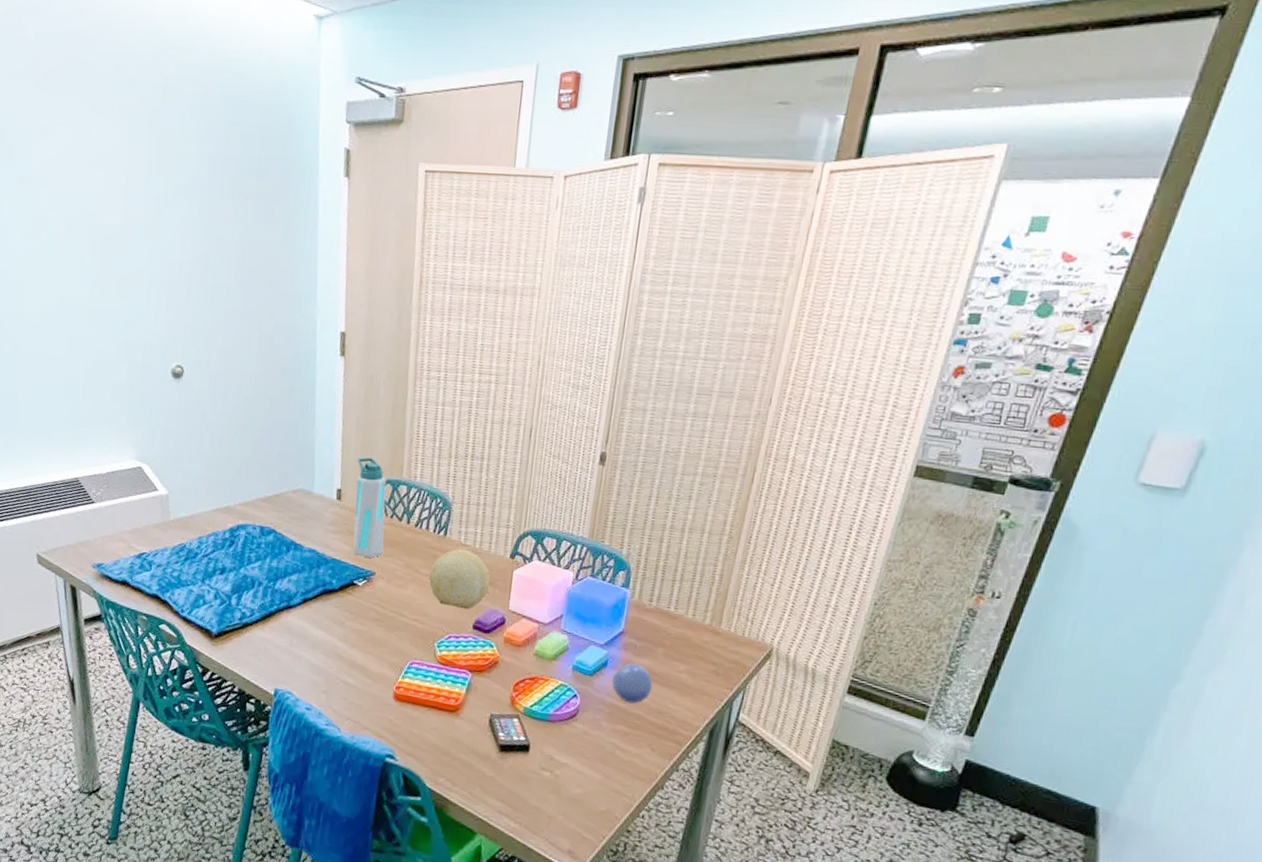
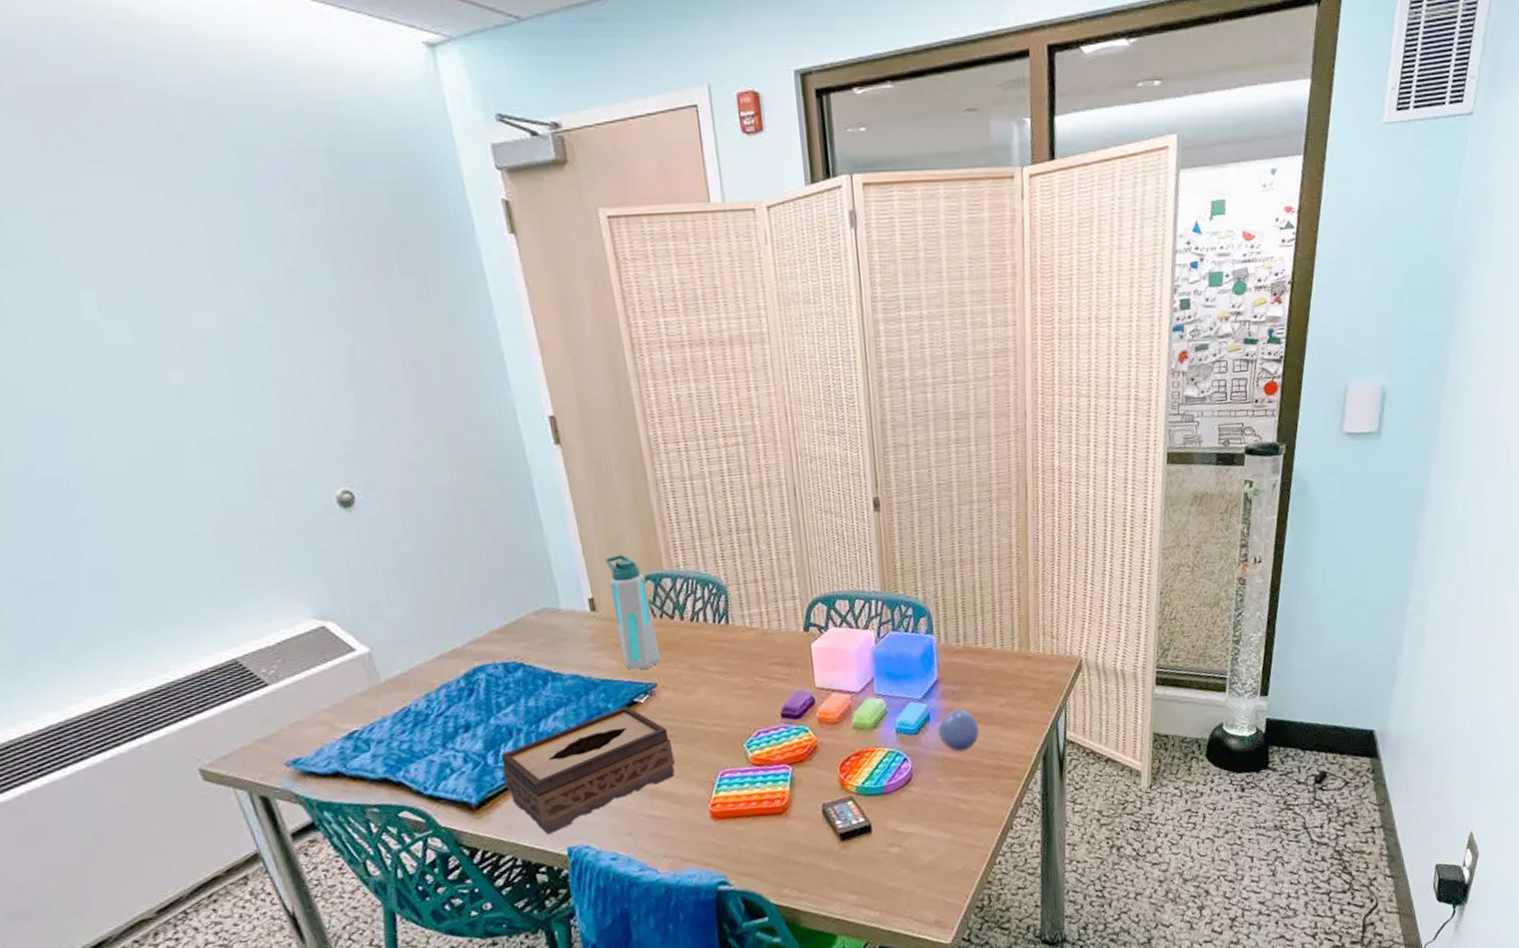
tissue box: none [240,584,376,674] -> present [501,705,675,835]
decorative ball: present [429,549,491,610] -> none [719,633,790,700]

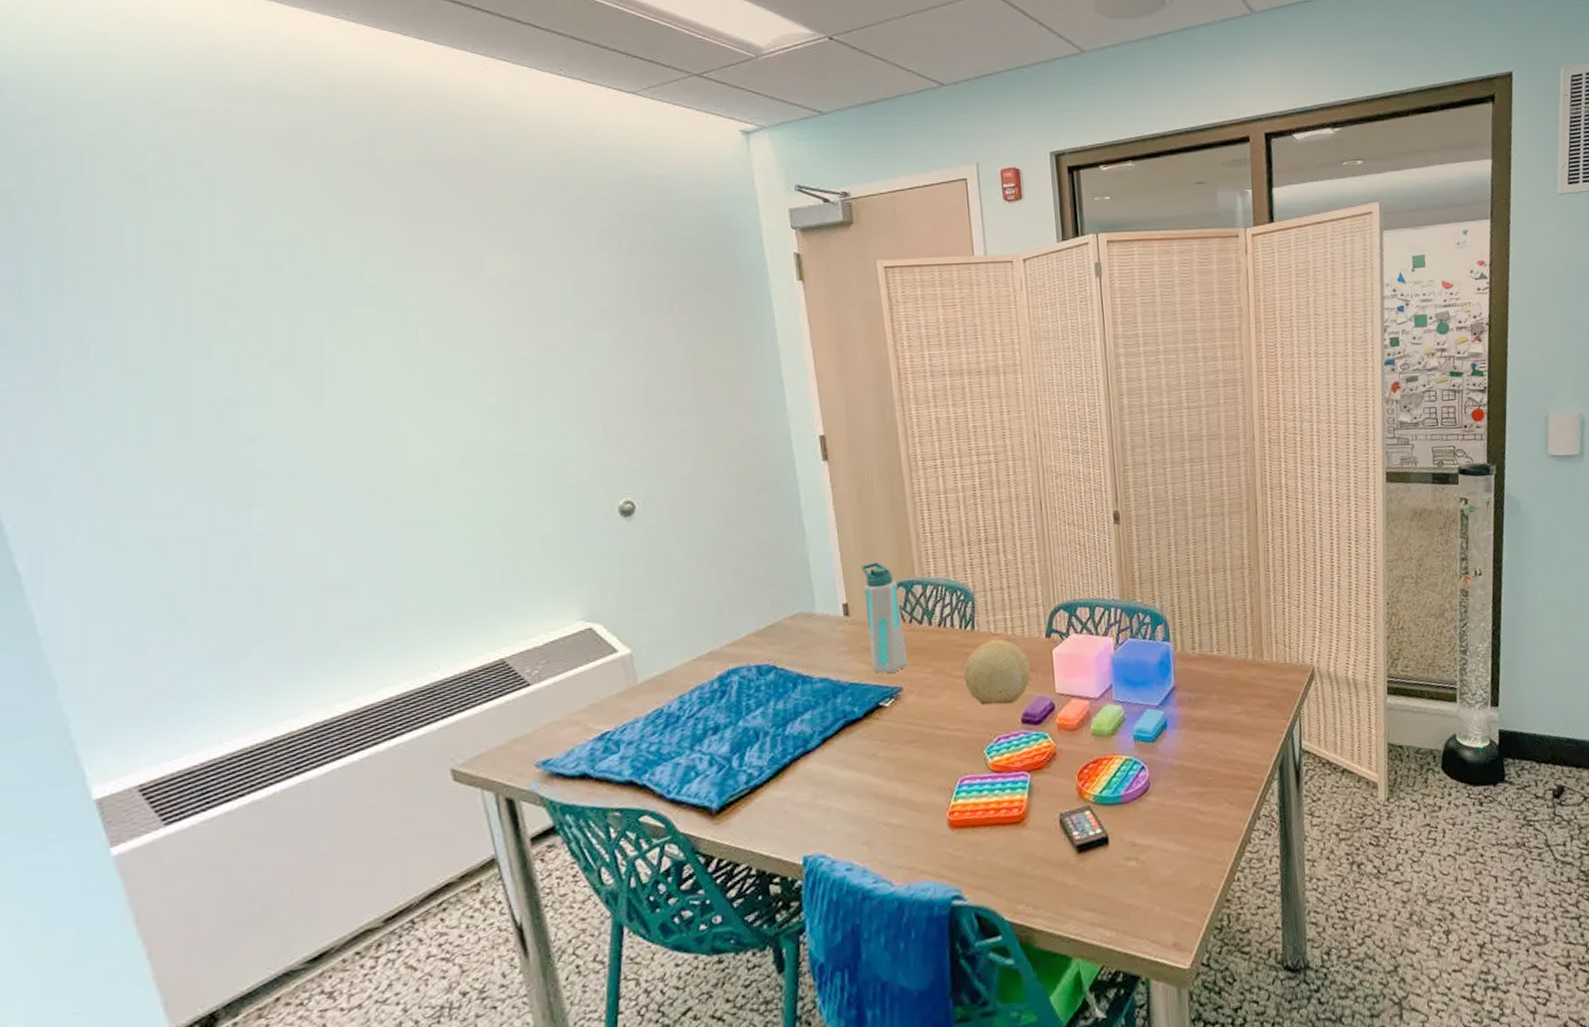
tissue box: present [501,705,675,835] -> none [745,709,916,843]
decorative ball: none [719,633,790,700] -> present [963,639,1031,705]
stress ball: present [937,709,979,752] -> none [1174,716,1215,760]

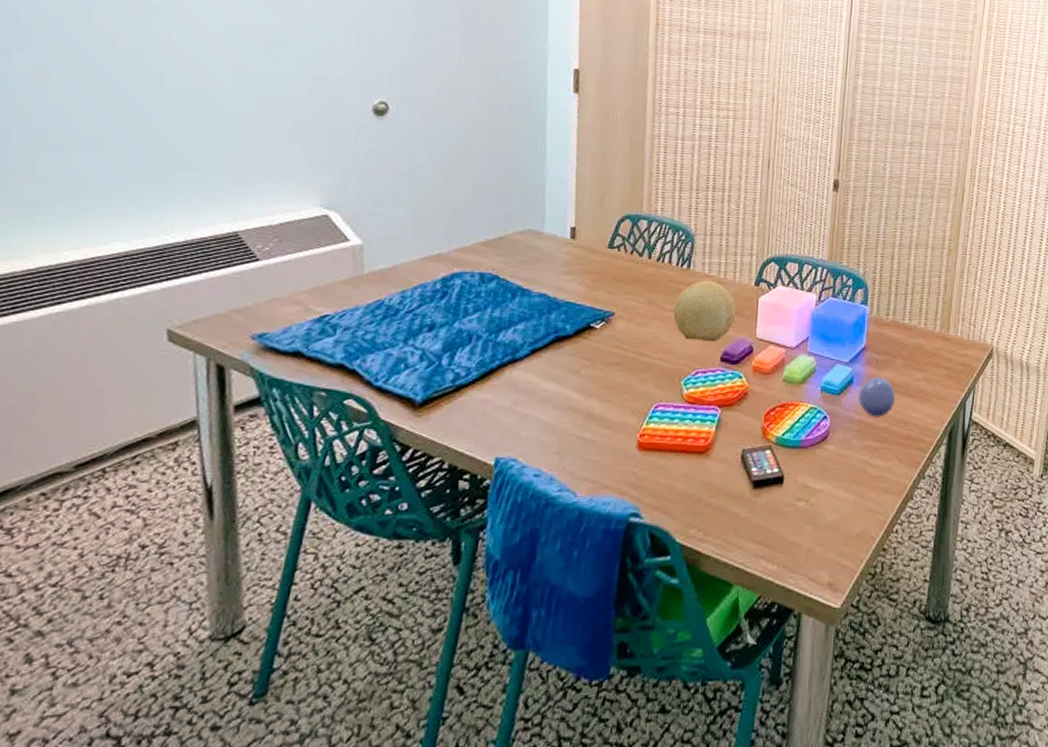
water bottle: present [860,561,907,674] -> none [589,192,625,297]
stress ball: none [1174,716,1215,760] -> present [858,377,895,417]

